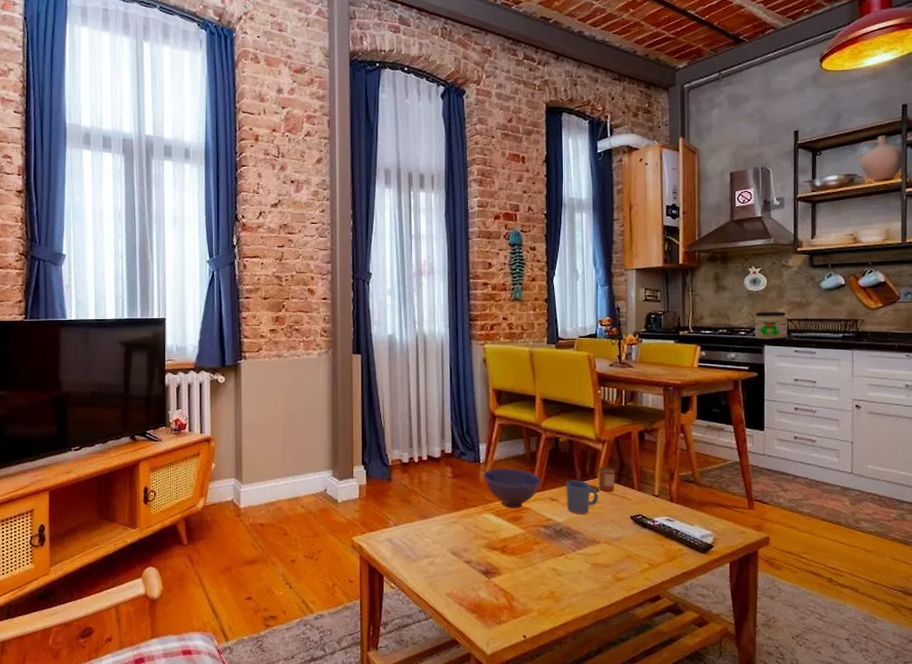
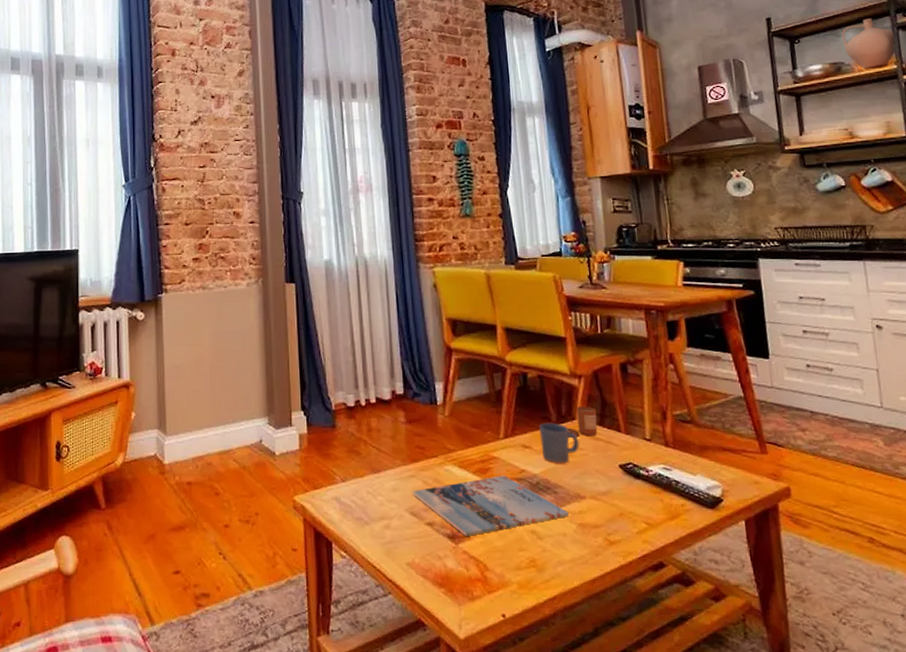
magazine: none [455,523,585,573] -> present [413,475,569,537]
bowl: present [483,467,541,508] -> none [441,409,510,458]
jar: present [754,312,788,341] -> none [743,219,785,253]

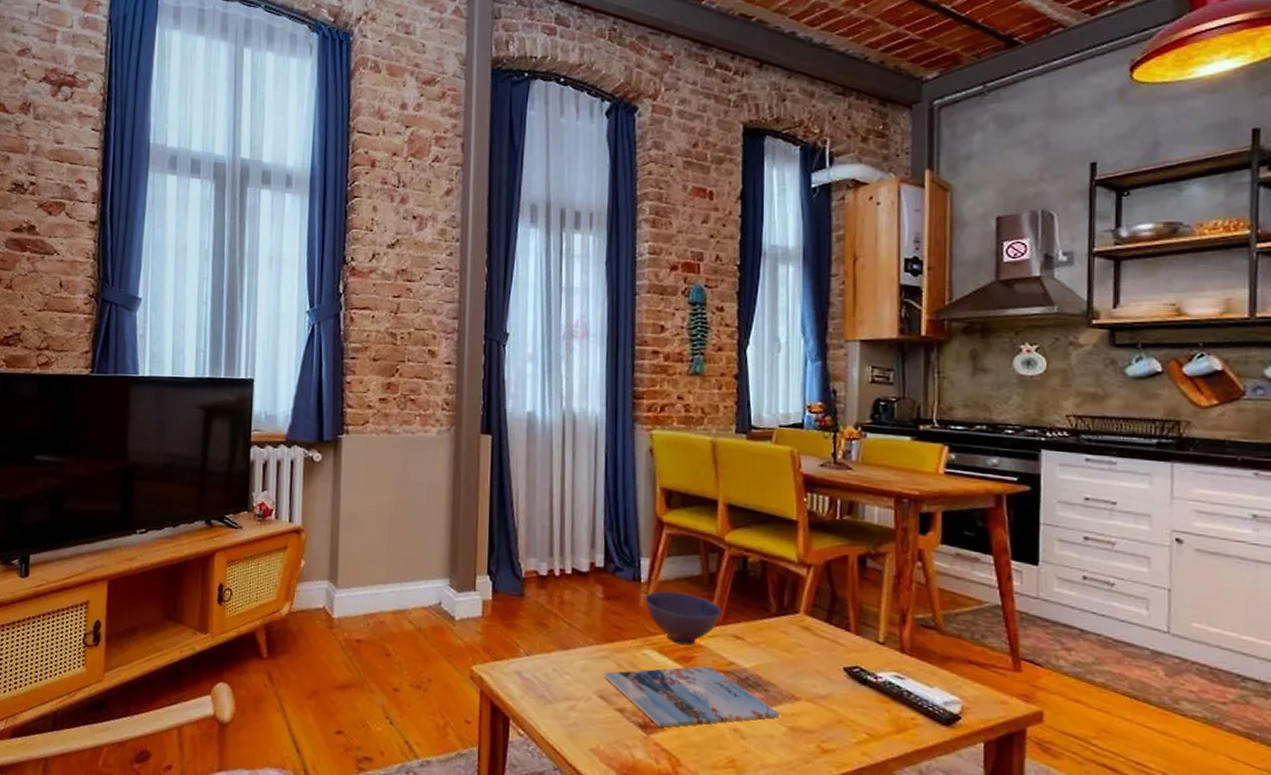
bowl: none [441,409,510,458] -> present [644,590,722,646]
mug: present [539,422,580,464] -> none [755,613,800,660]
candle: present [568,406,598,436] -> none [788,599,825,633]
ceramic jug: present [842,18,897,70] -> none [1185,170,1254,234]

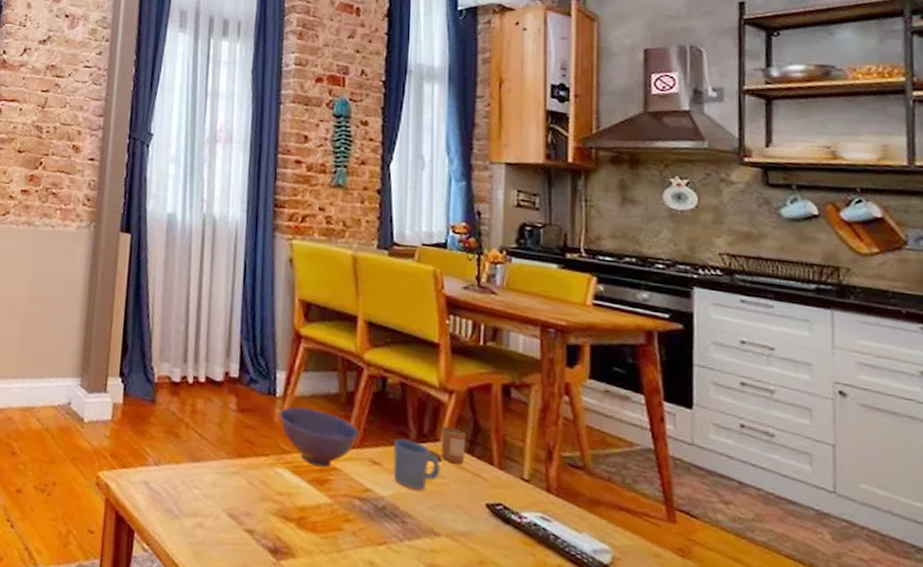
magazine: present [604,665,779,728] -> none [234,489,417,555]
mug: none [755,613,800,660] -> present [393,438,441,491]
candle: none [788,599,825,633] -> present [428,426,467,465]

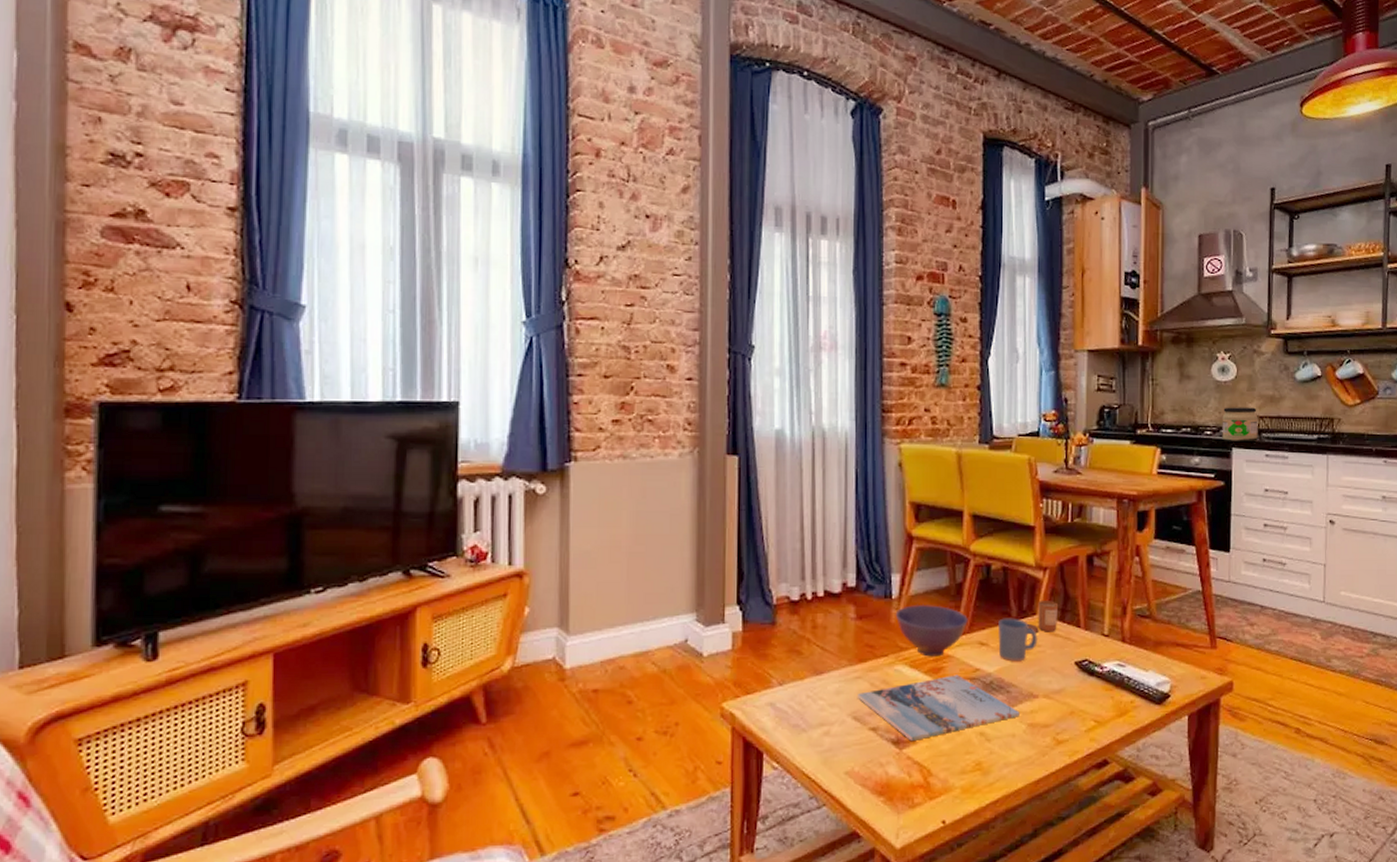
magazine: none [234,489,417,555] -> present [858,674,1020,742]
jar: none [678,239,729,284] -> present [1222,407,1258,443]

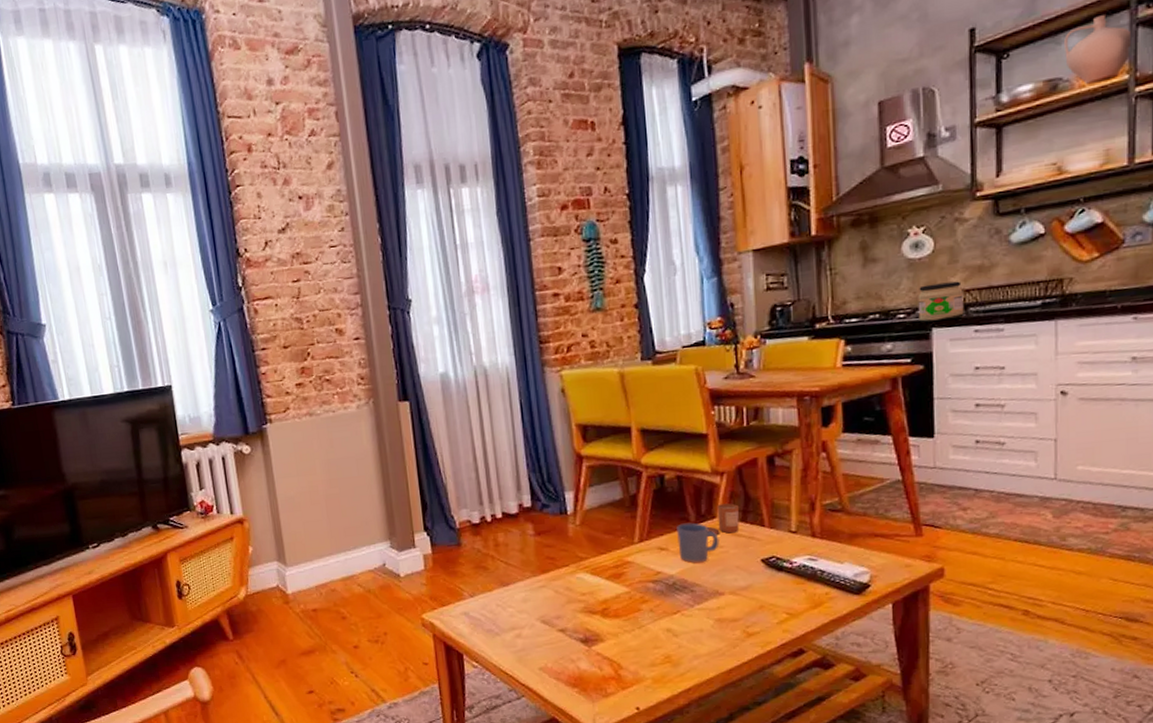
magazine: present [858,674,1020,742] -> none [544,578,706,640]
bowl: present [895,604,968,657] -> none [572,517,645,564]
ceramic jug: none [1339,199,1386,255] -> present [1064,15,1132,86]

